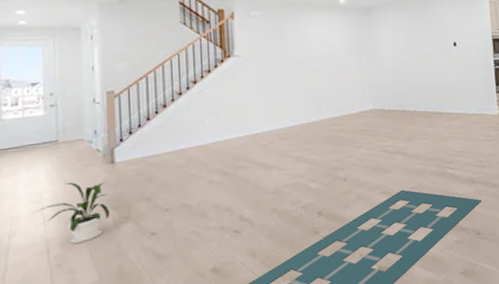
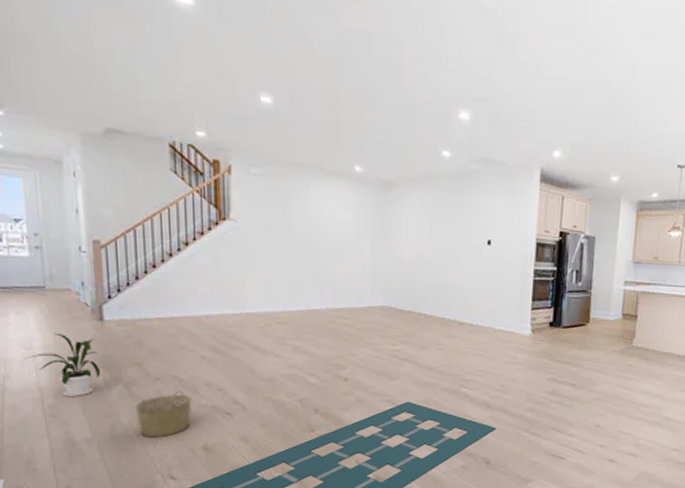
basket: none [144,216,201,271] -> present [135,389,192,438]

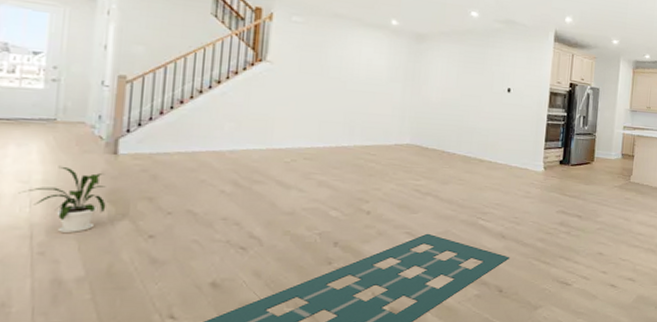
basket: present [135,389,192,438] -> none [139,224,205,275]

